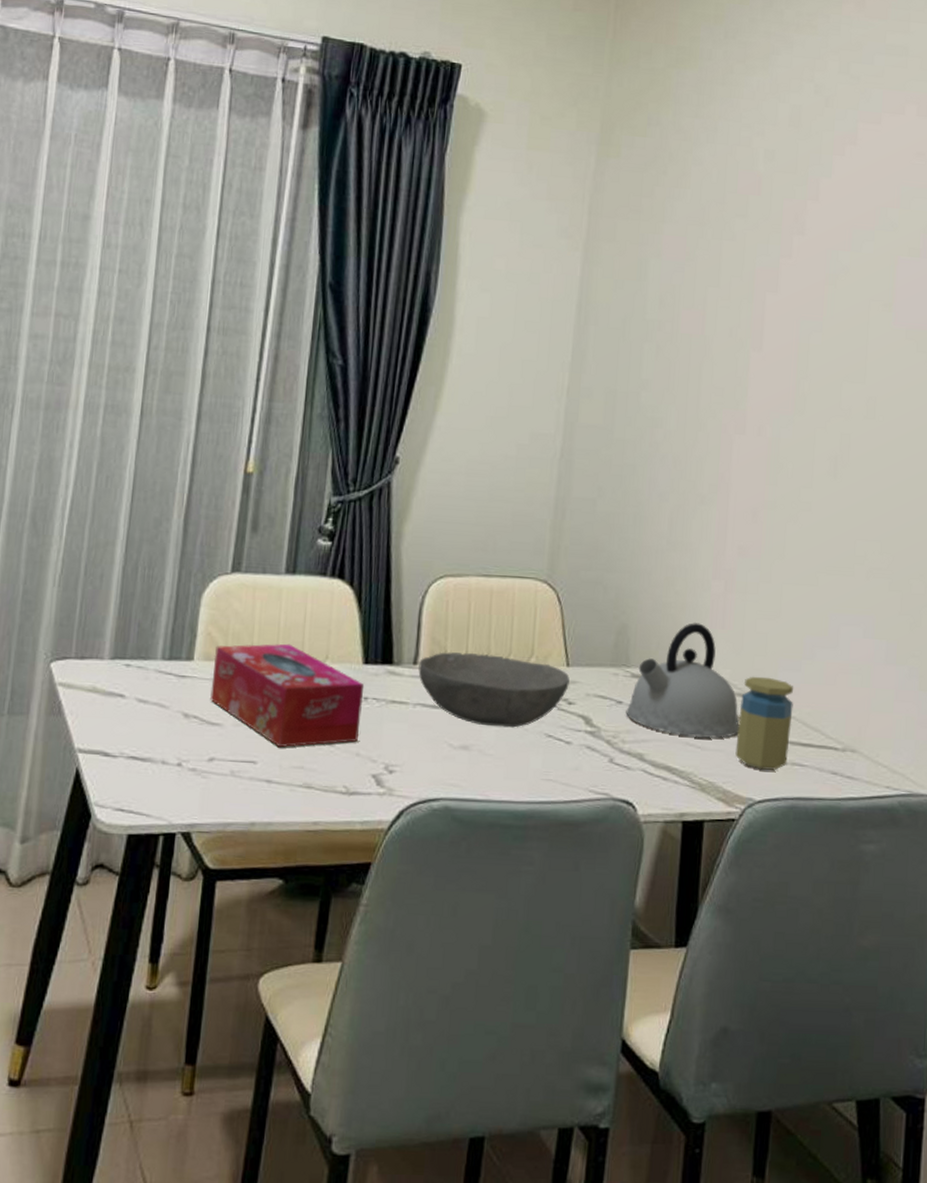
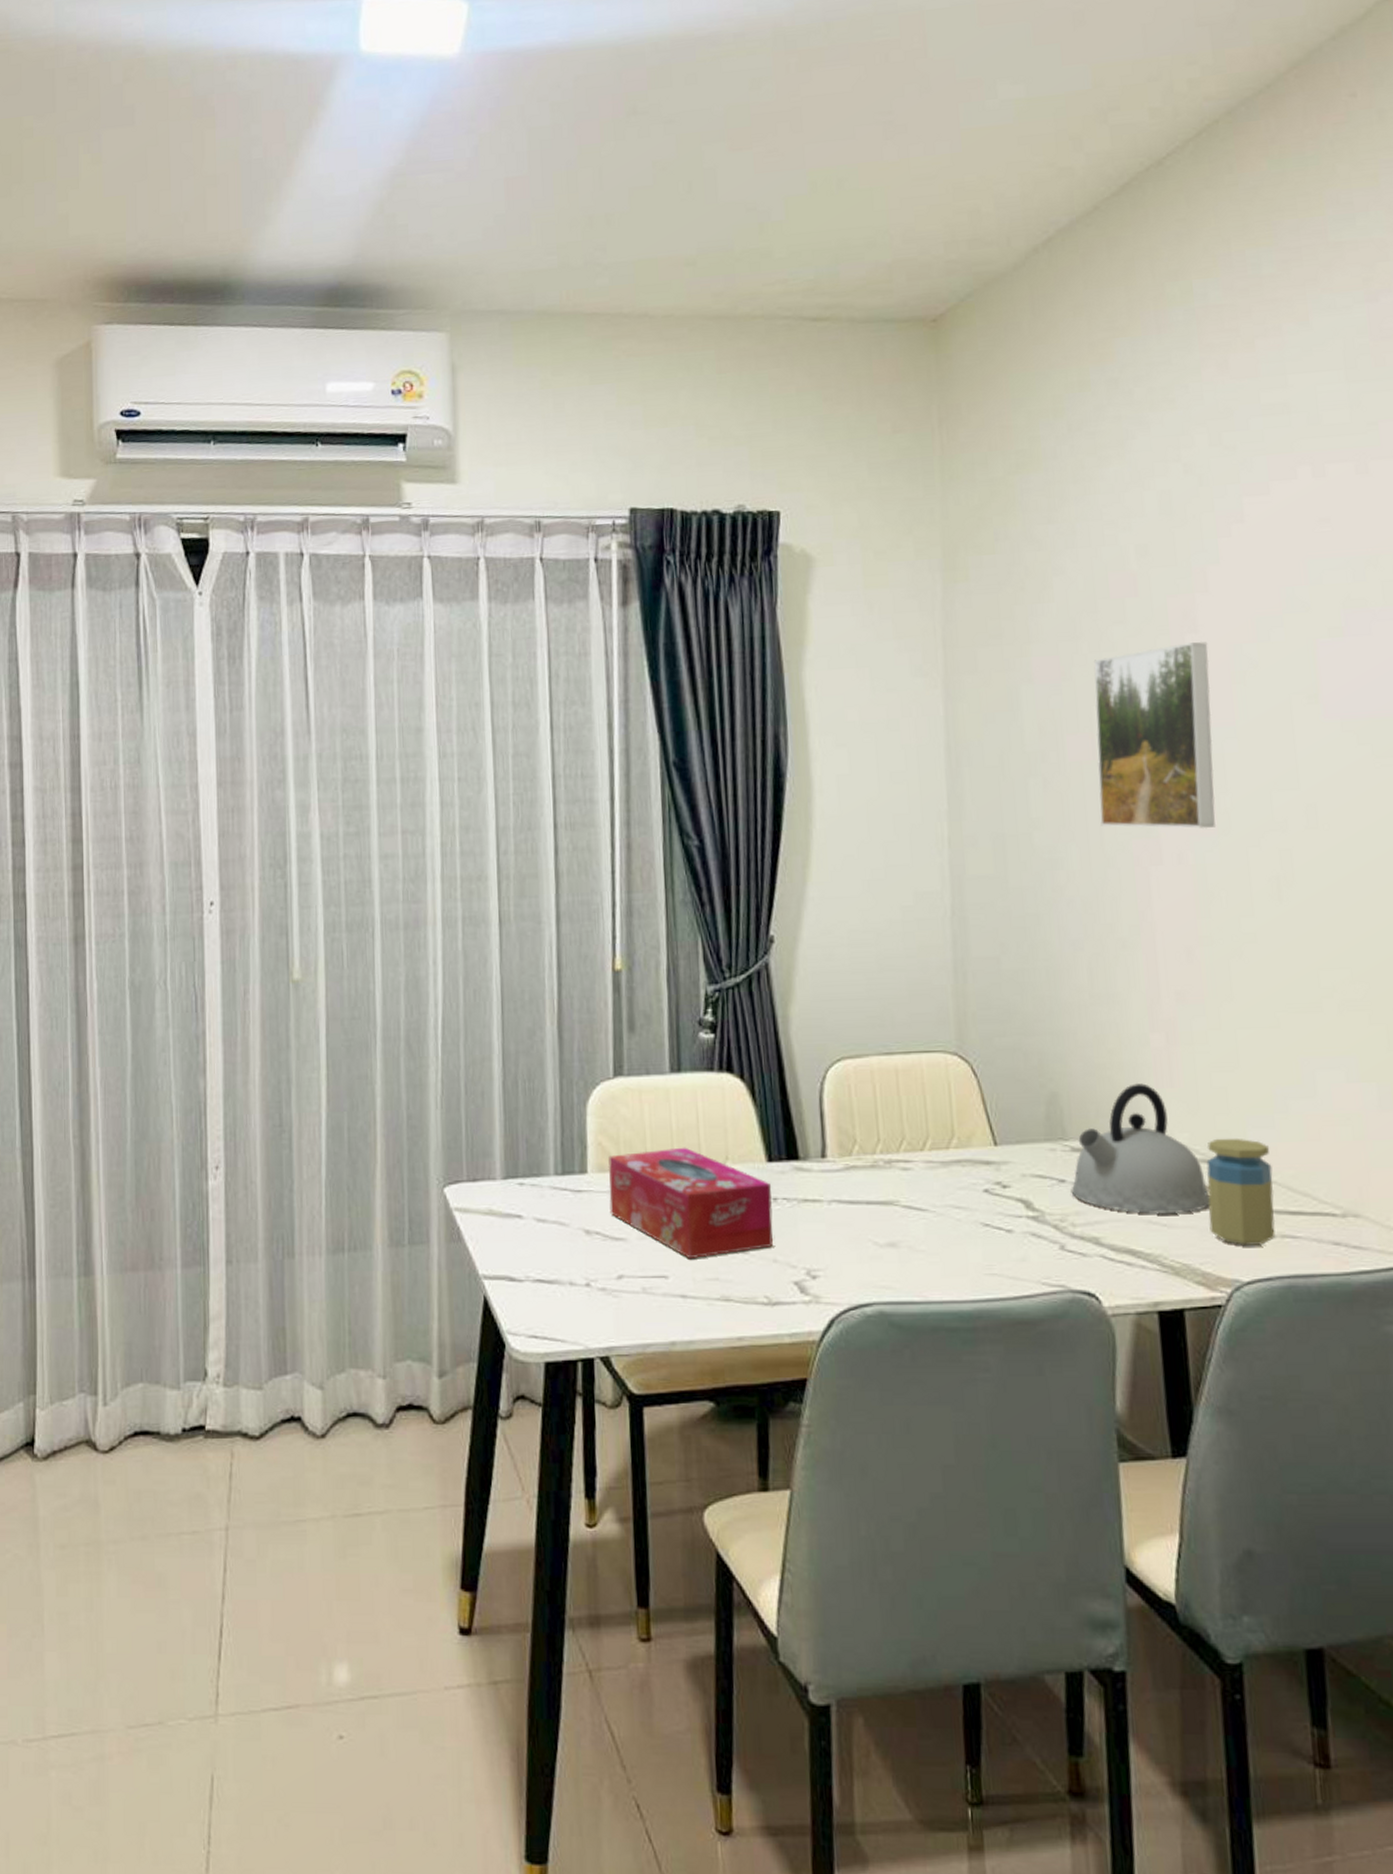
bowl: present [418,652,570,728] -> none [827,1139,1000,1220]
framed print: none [699,243,811,408] -> present [1093,642,1216,829]

